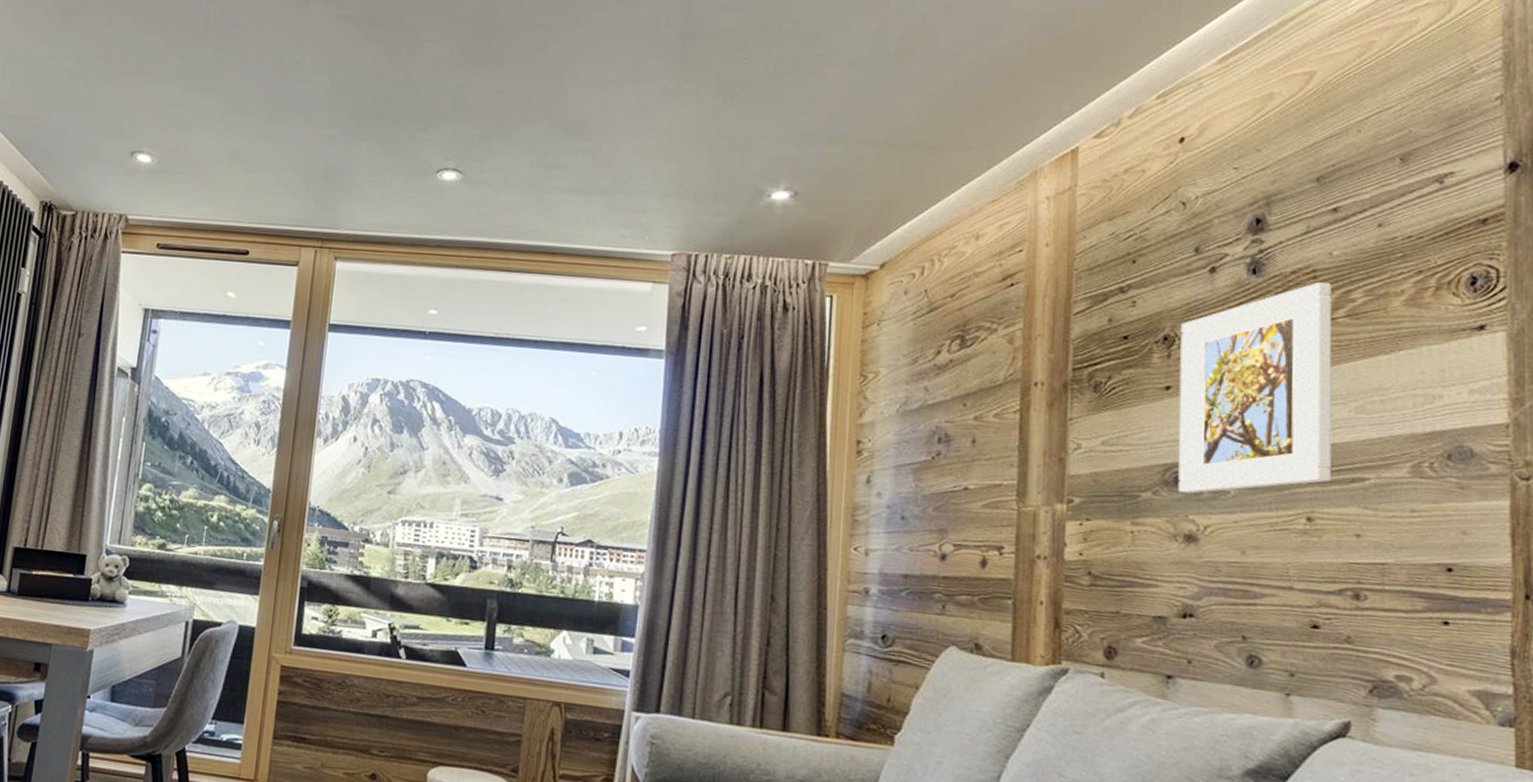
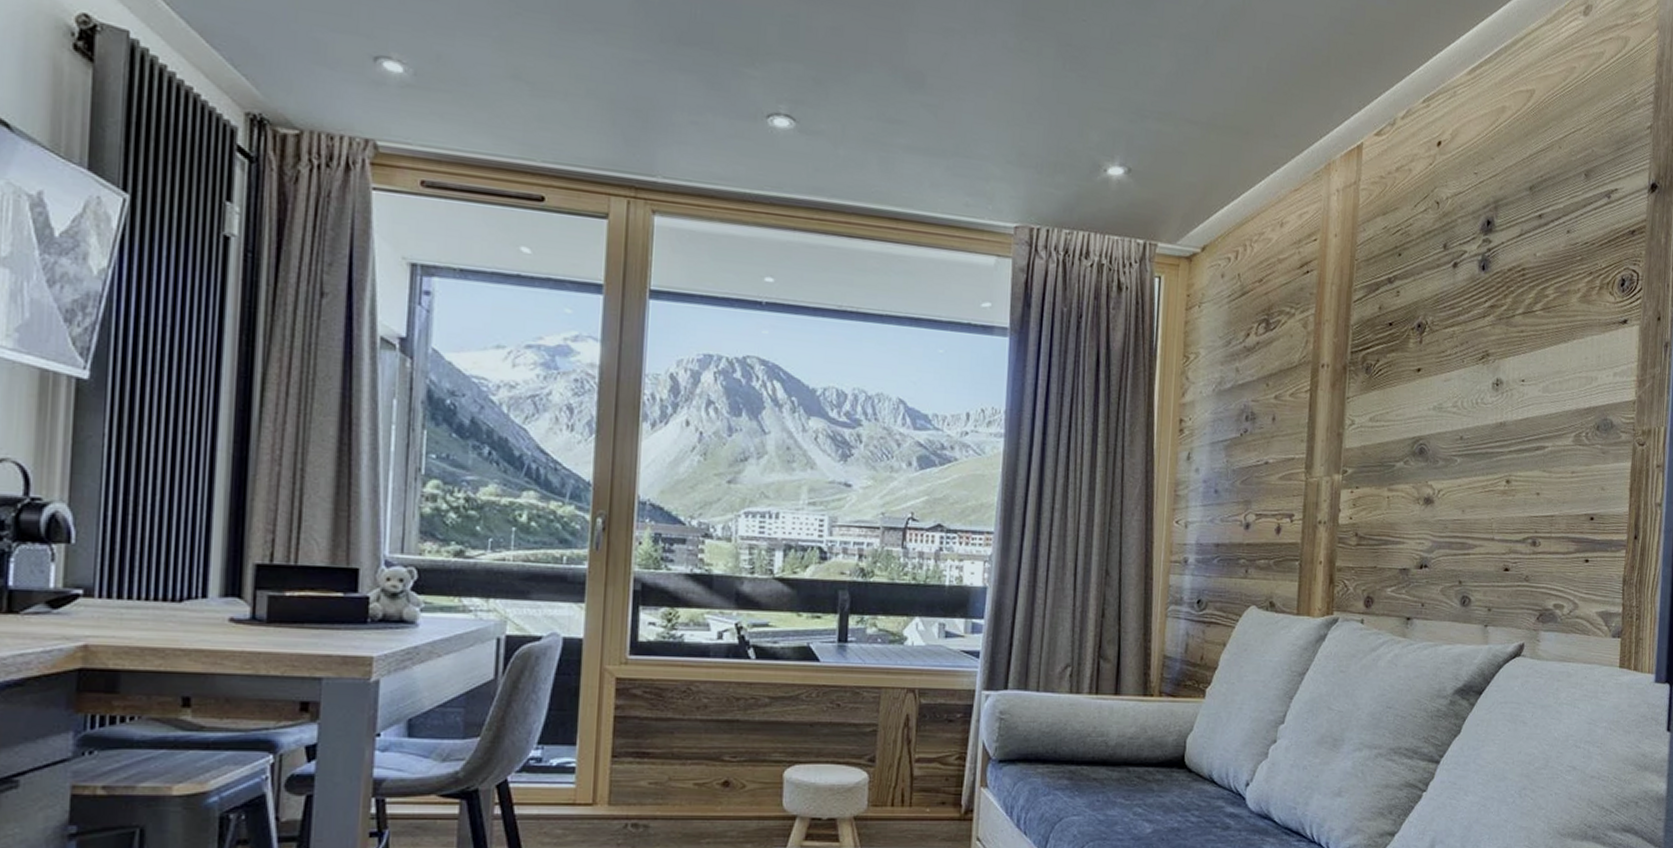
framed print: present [1178,282,1333,494] -> none [1422,279,1534,463]

